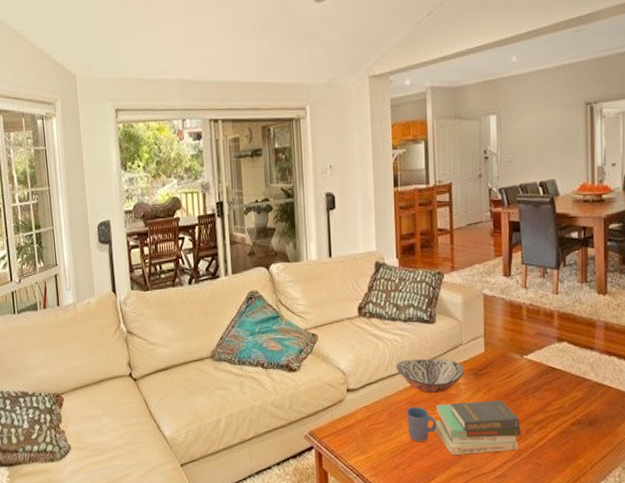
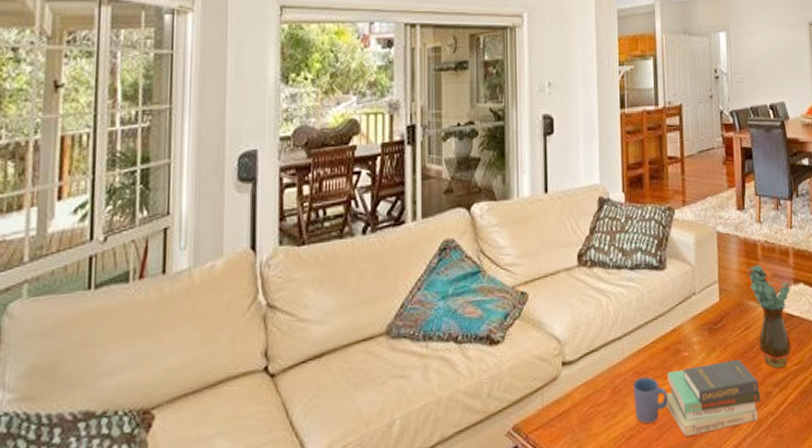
decorative bowl: present [395,358,464,393] -> none [620,313,698,358]
vase: none [511,321,554,410] -> present [747,261,791,368]

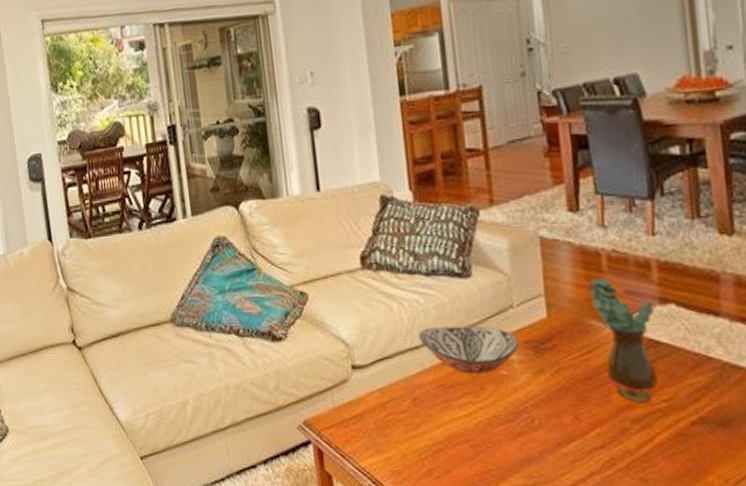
decorative bowl: none [620,313,698,358] -> present [417,325,519,373]
mug: present [632,376,669,425] -> none [436,391,484,441]
books: present [666,359,761,437] -> none [480,385,613,461]

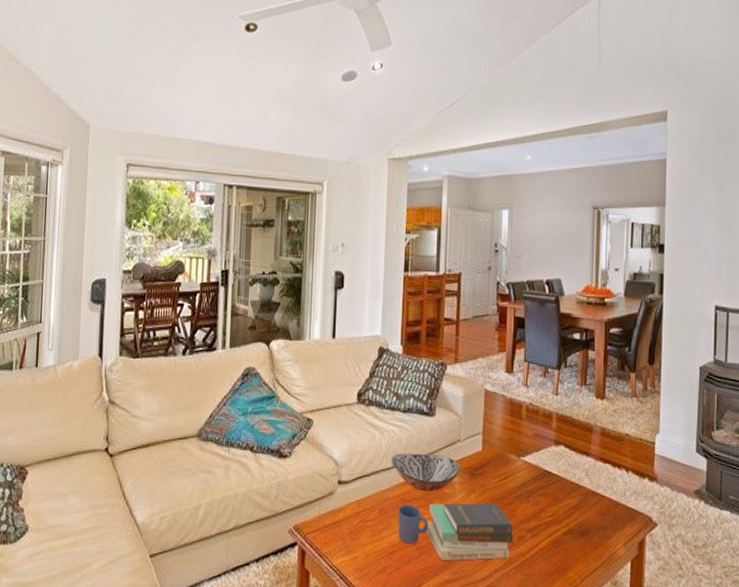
mug: none [436,391,484,441] -> present [397,504,429,544]
books: none [480,385,613,461] -> present [426,502,514,561]
vase: present [585,274,658,401] -> none [510,420,551,516]

